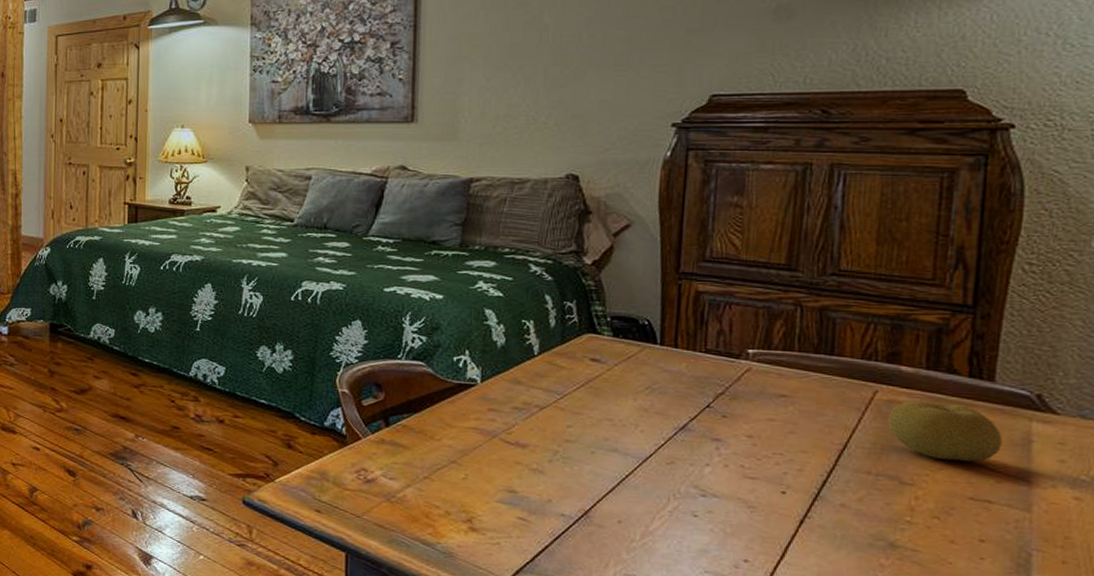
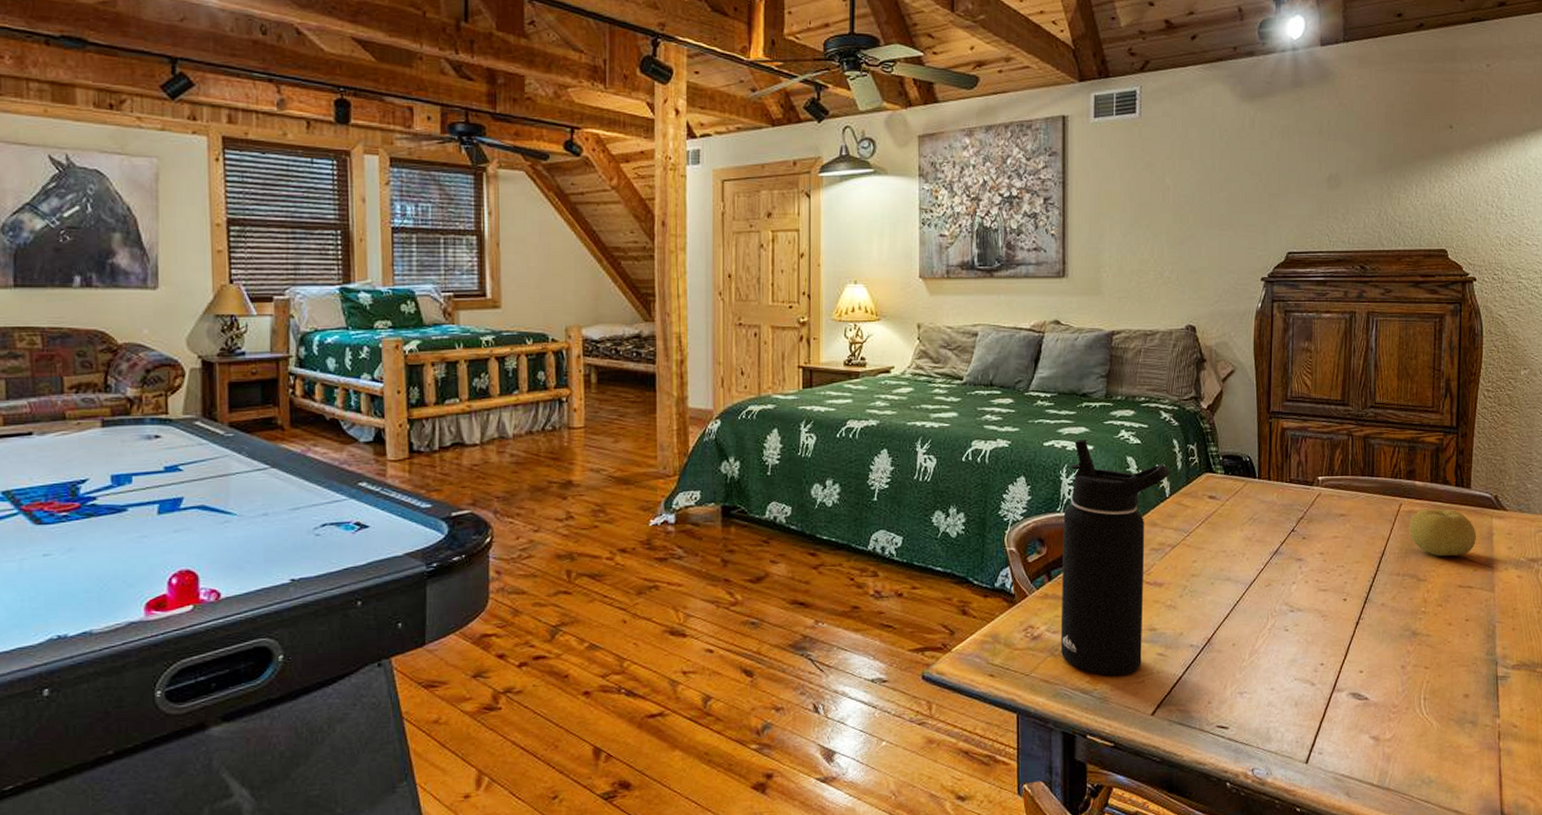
water bottle: none [399,287,541,534] -> present [1061,438,1171,676]

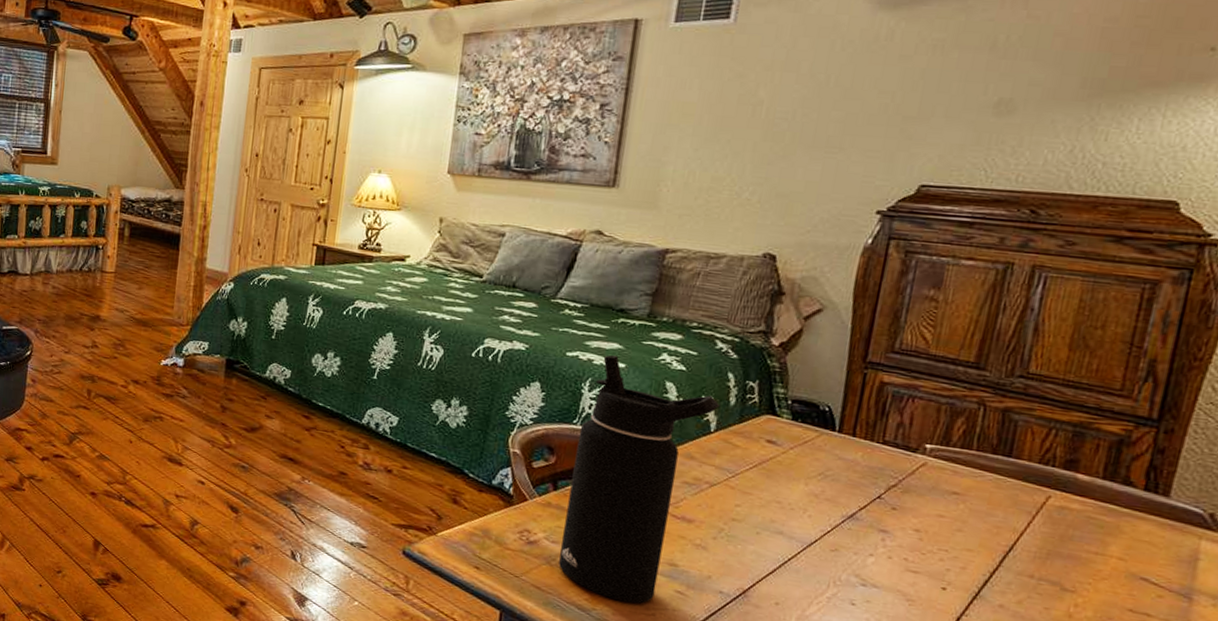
fruit: present [1409,509,1476,557] -> none [1057,508,1170,575]

